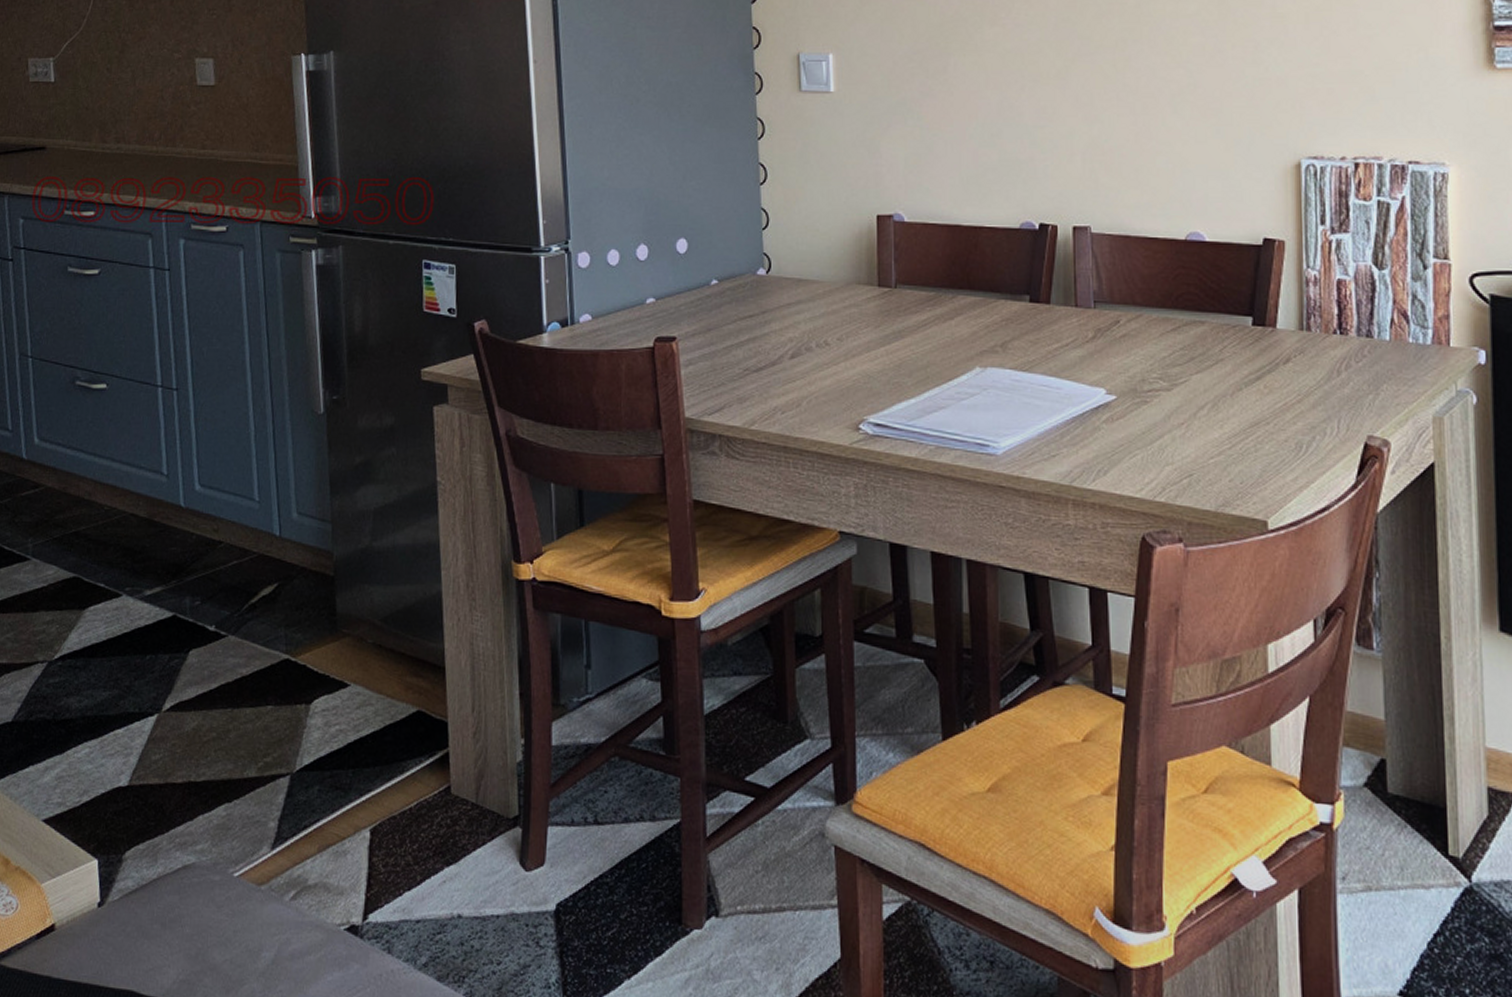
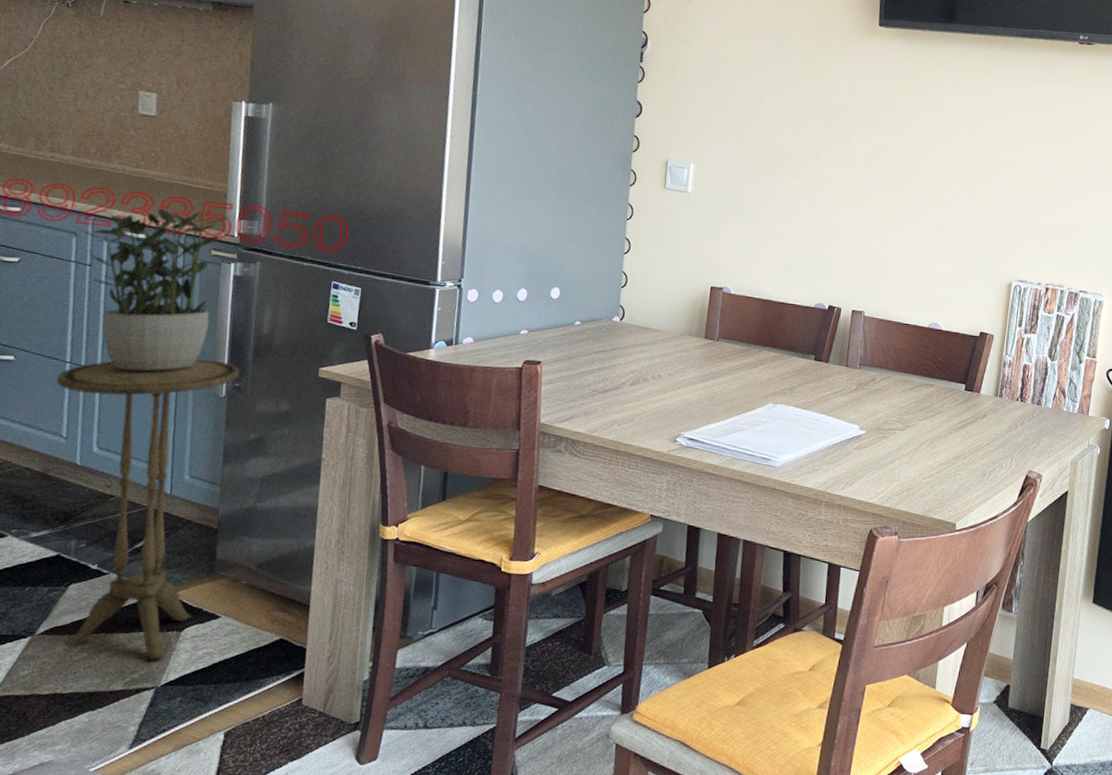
side table: none [149,369,336,741] -> present [55,358,240,661]
potted plant: none [156,183,304,390] -> present [82,201,229,371]

